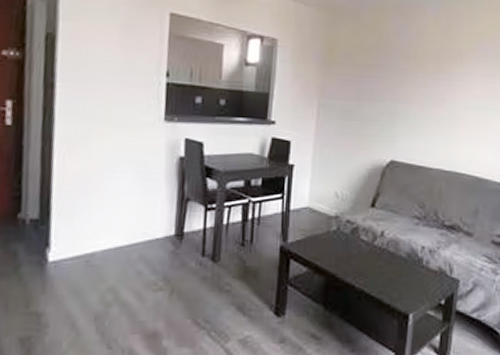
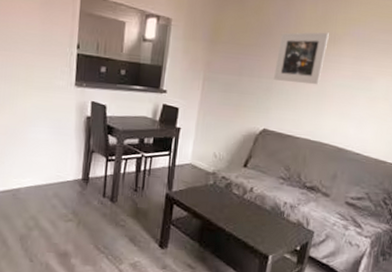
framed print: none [398,48,454,108] -> present [274,32,329,85]

